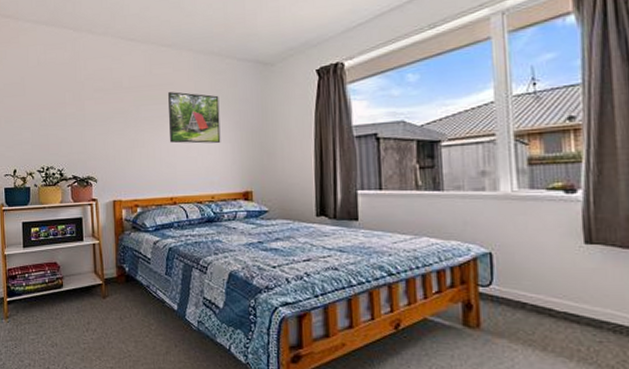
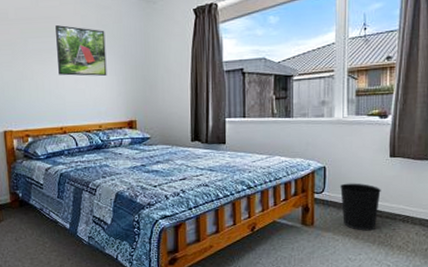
wastebasket: none [515,275,576,341] -> present [340,183,381,231]

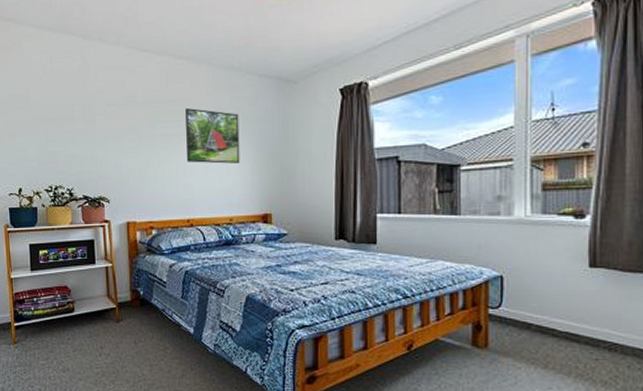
wastebasket: present [340,183,381,231] -> none [523,297,578,359]

